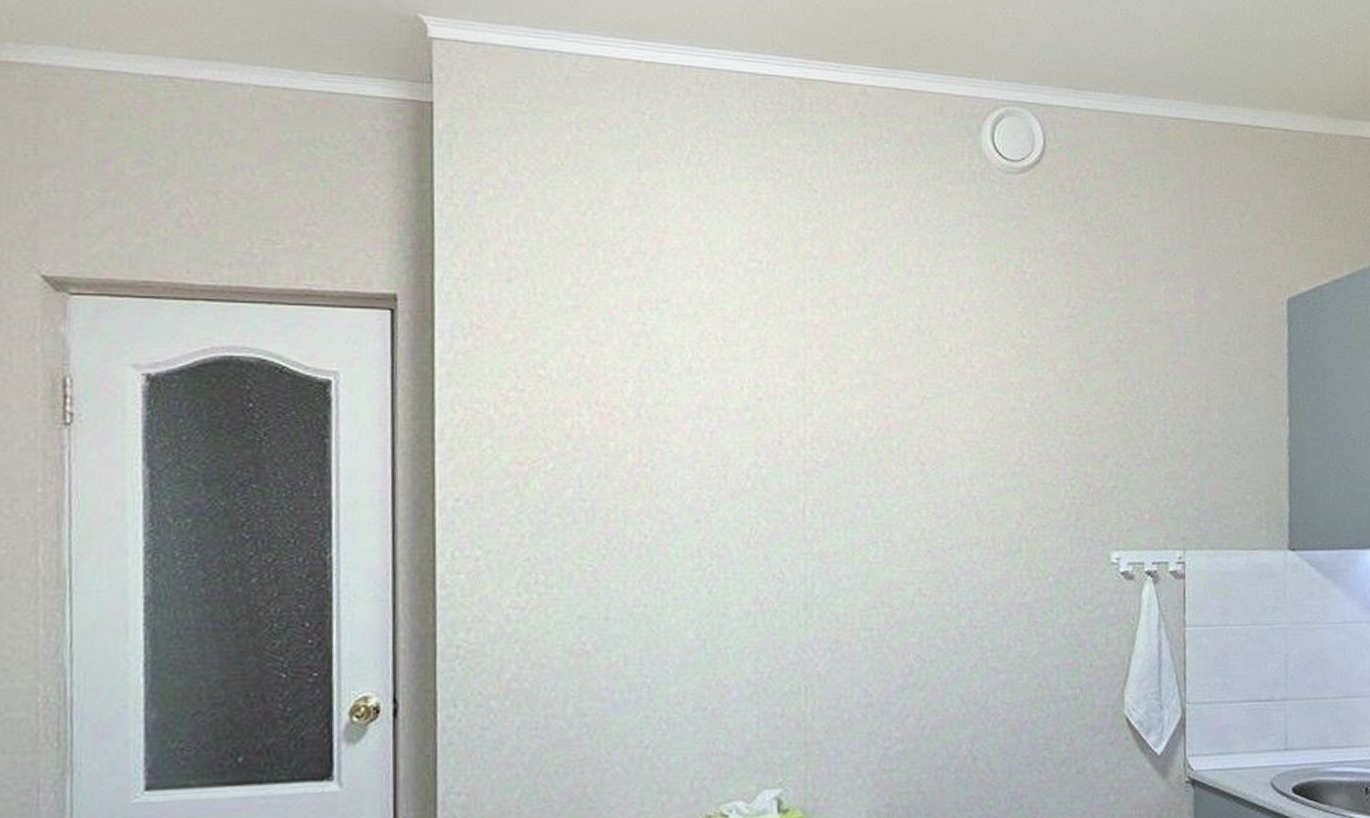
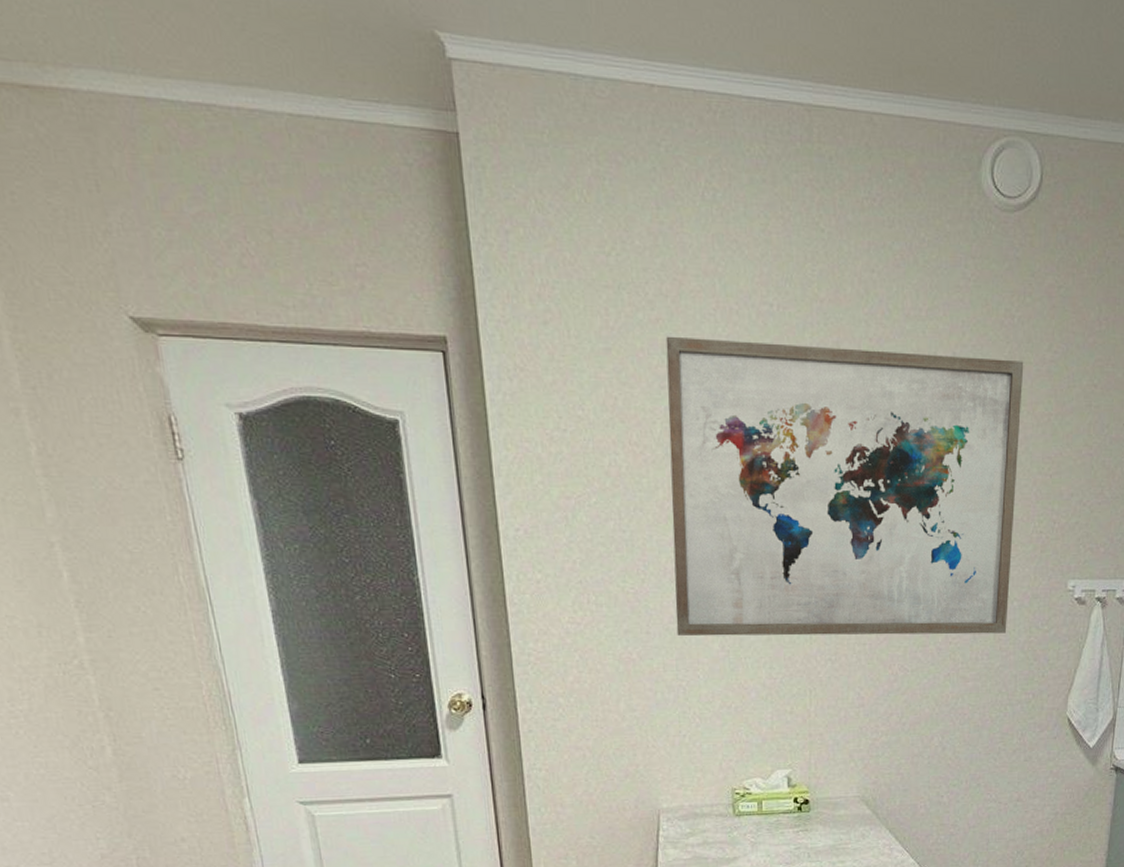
wall art: none [642,293,1043,622] -> present [665,336,1024,636]

